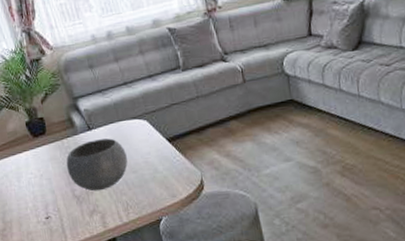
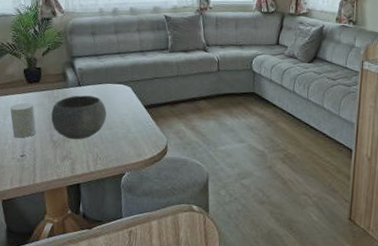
cup: none [22,158,56,200] -> present [10,102,37,139]

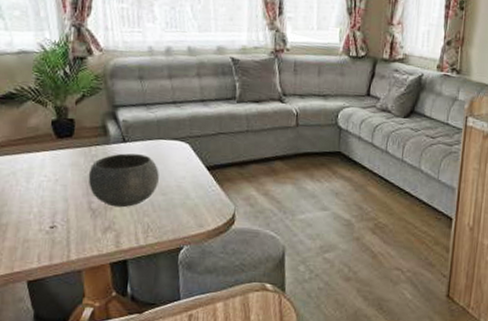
cup: present [10,102,37,139] -> none [35,162,70,206]

